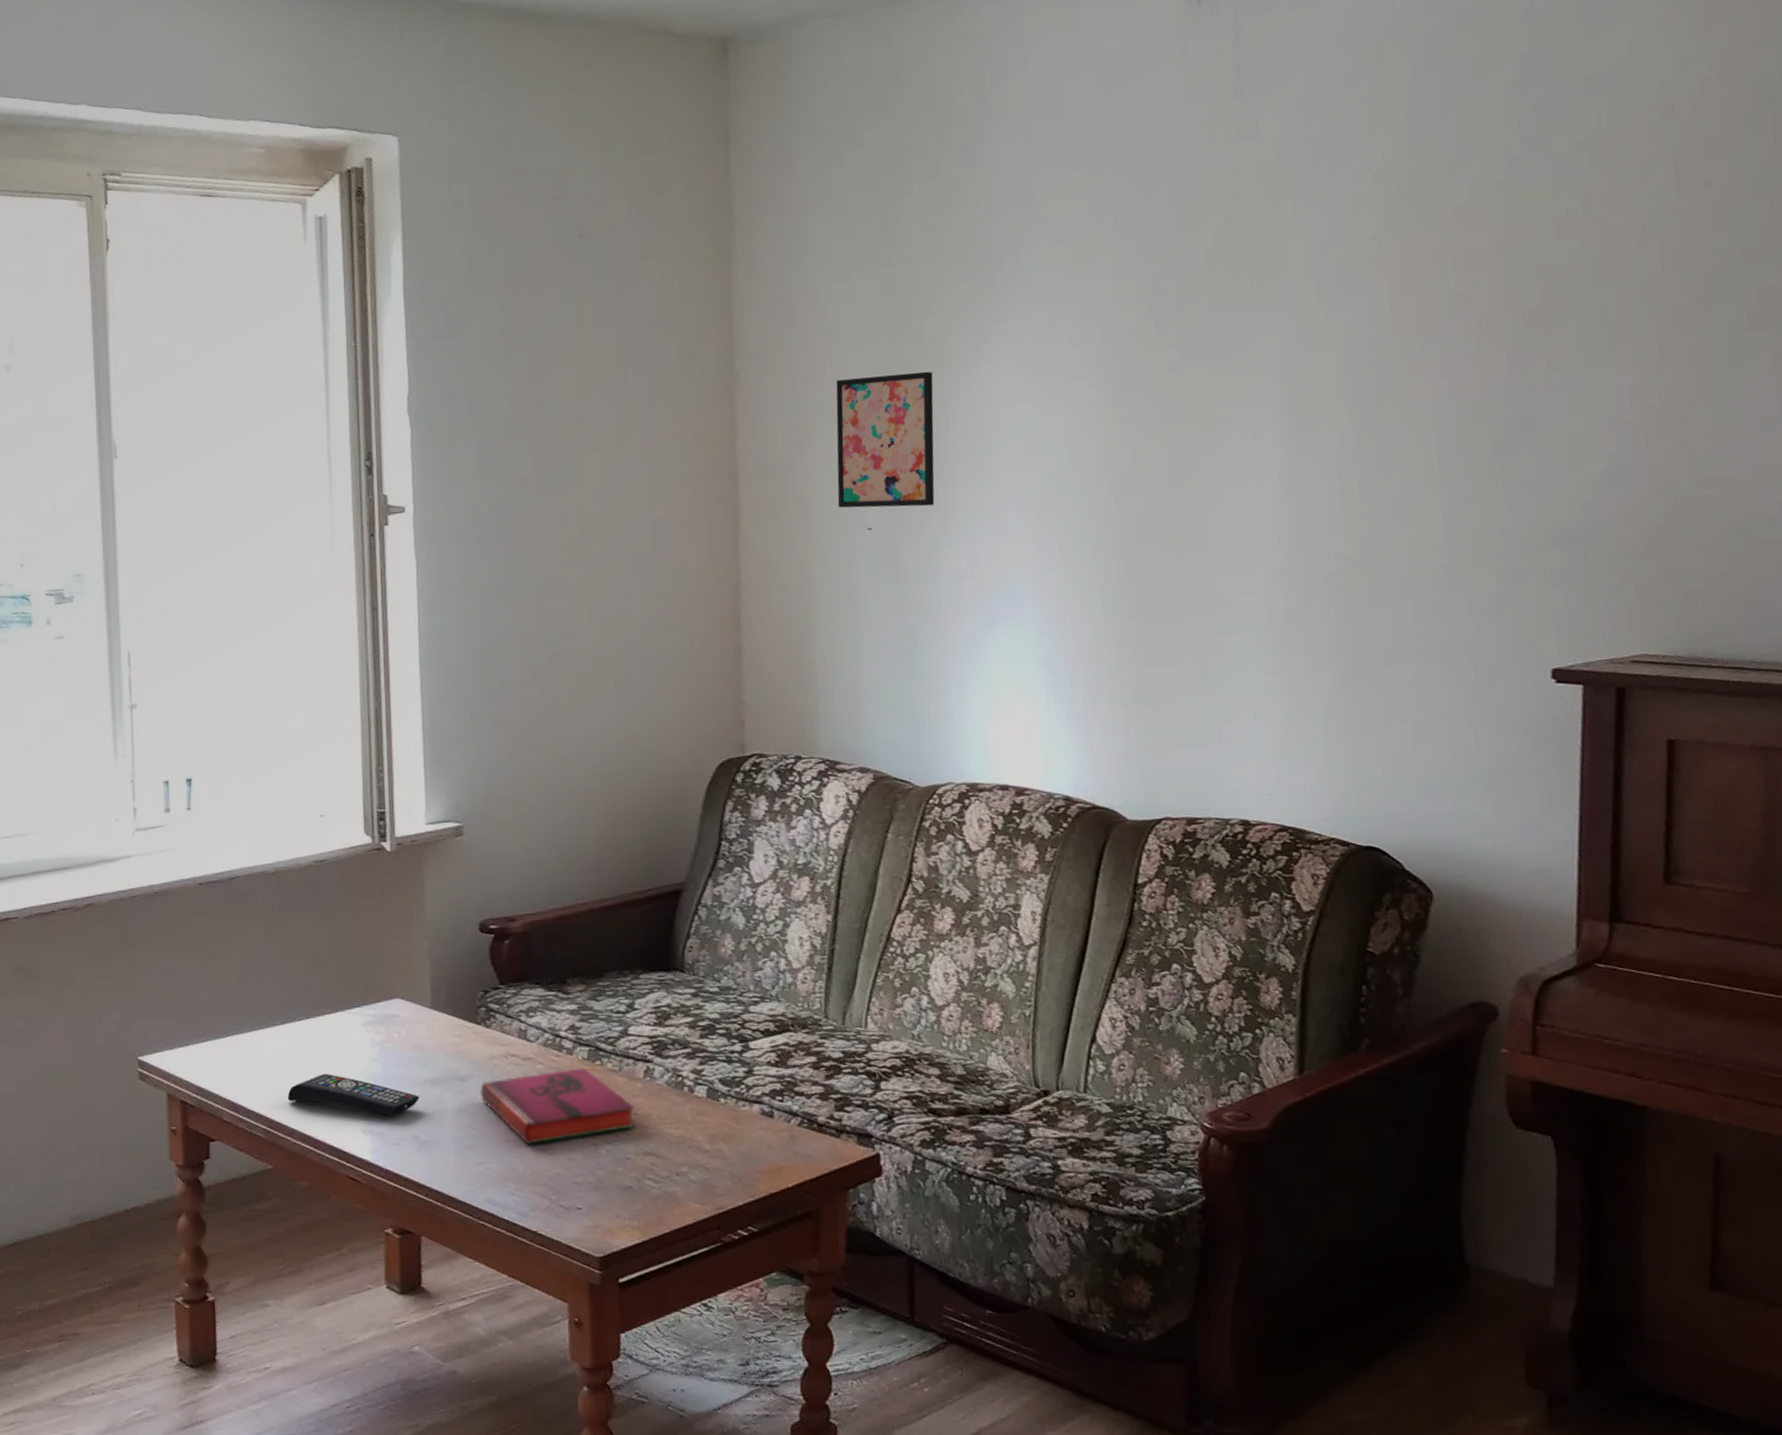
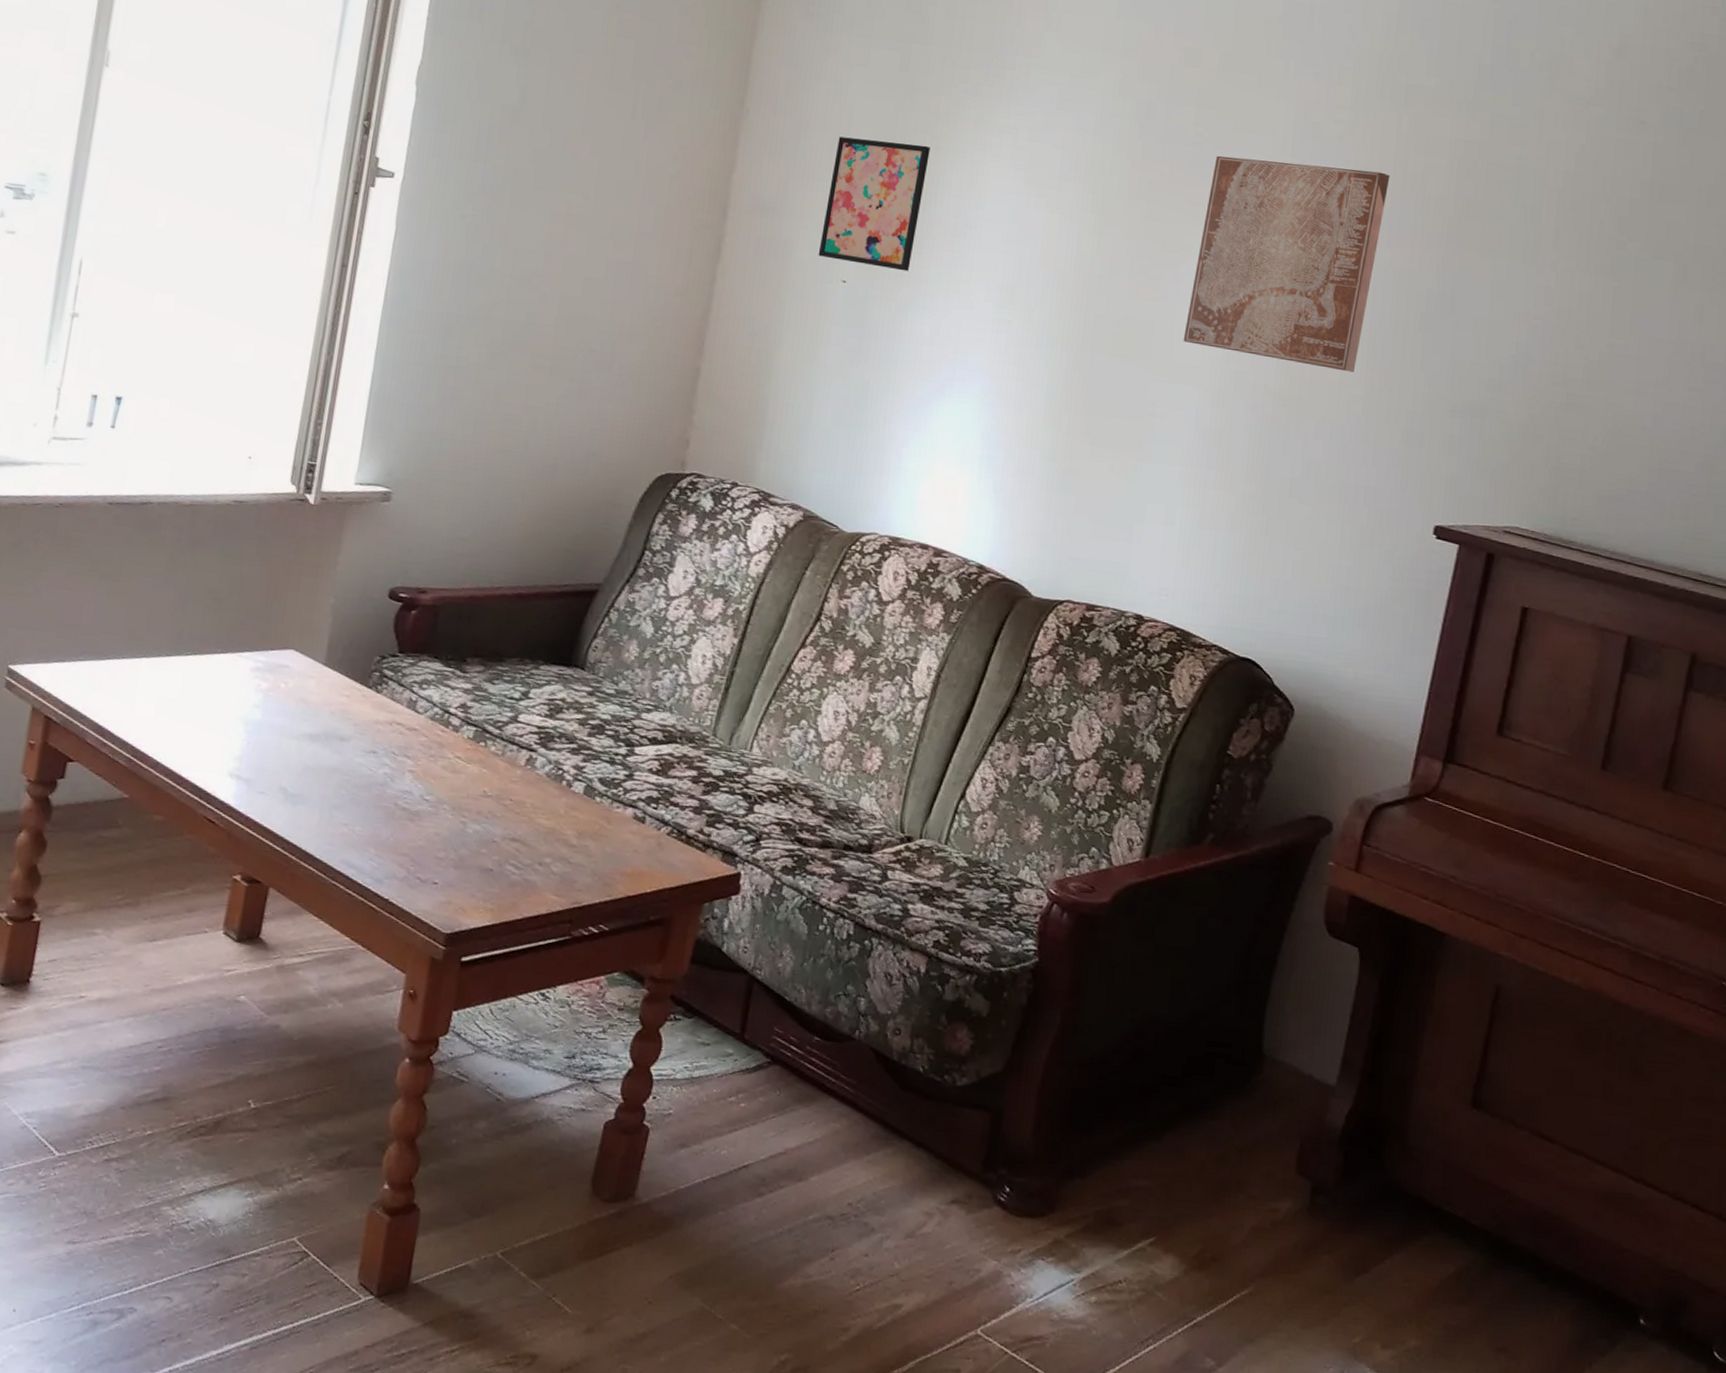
remote control: present [287,1074,419,1116] -> none [158,712,295,765]
hardback book: present [479,1068,636,1145] -> none [357,744,511,814]
wall art: none [1236,299,1432,524] -> present [1183,155,1390,372]

